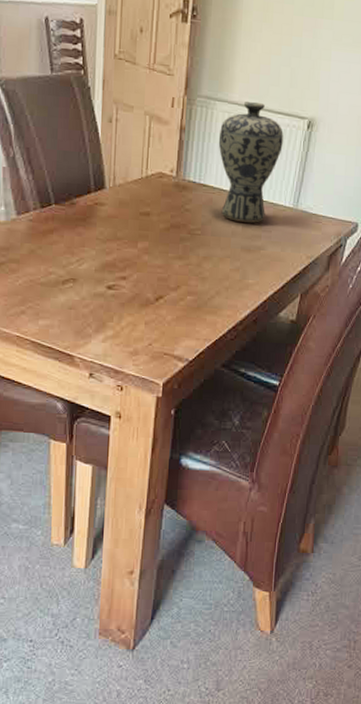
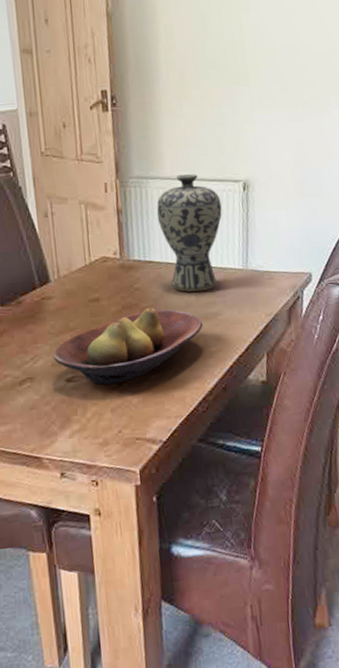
fruit bowl: none [97,230,245,298] -> present [53,307,203,385]

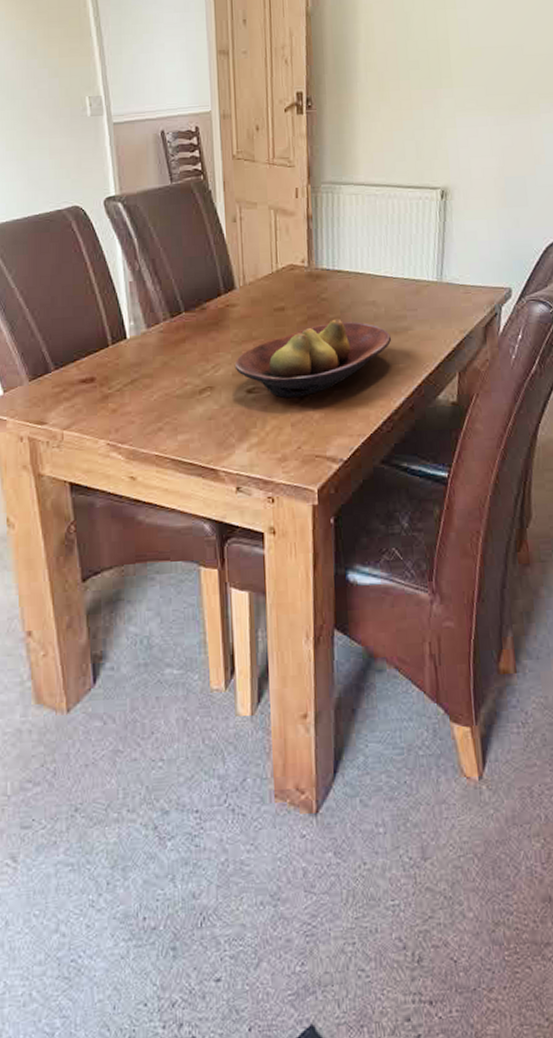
vase: present [157,173,222,292] -> none [348,179,418,304]

